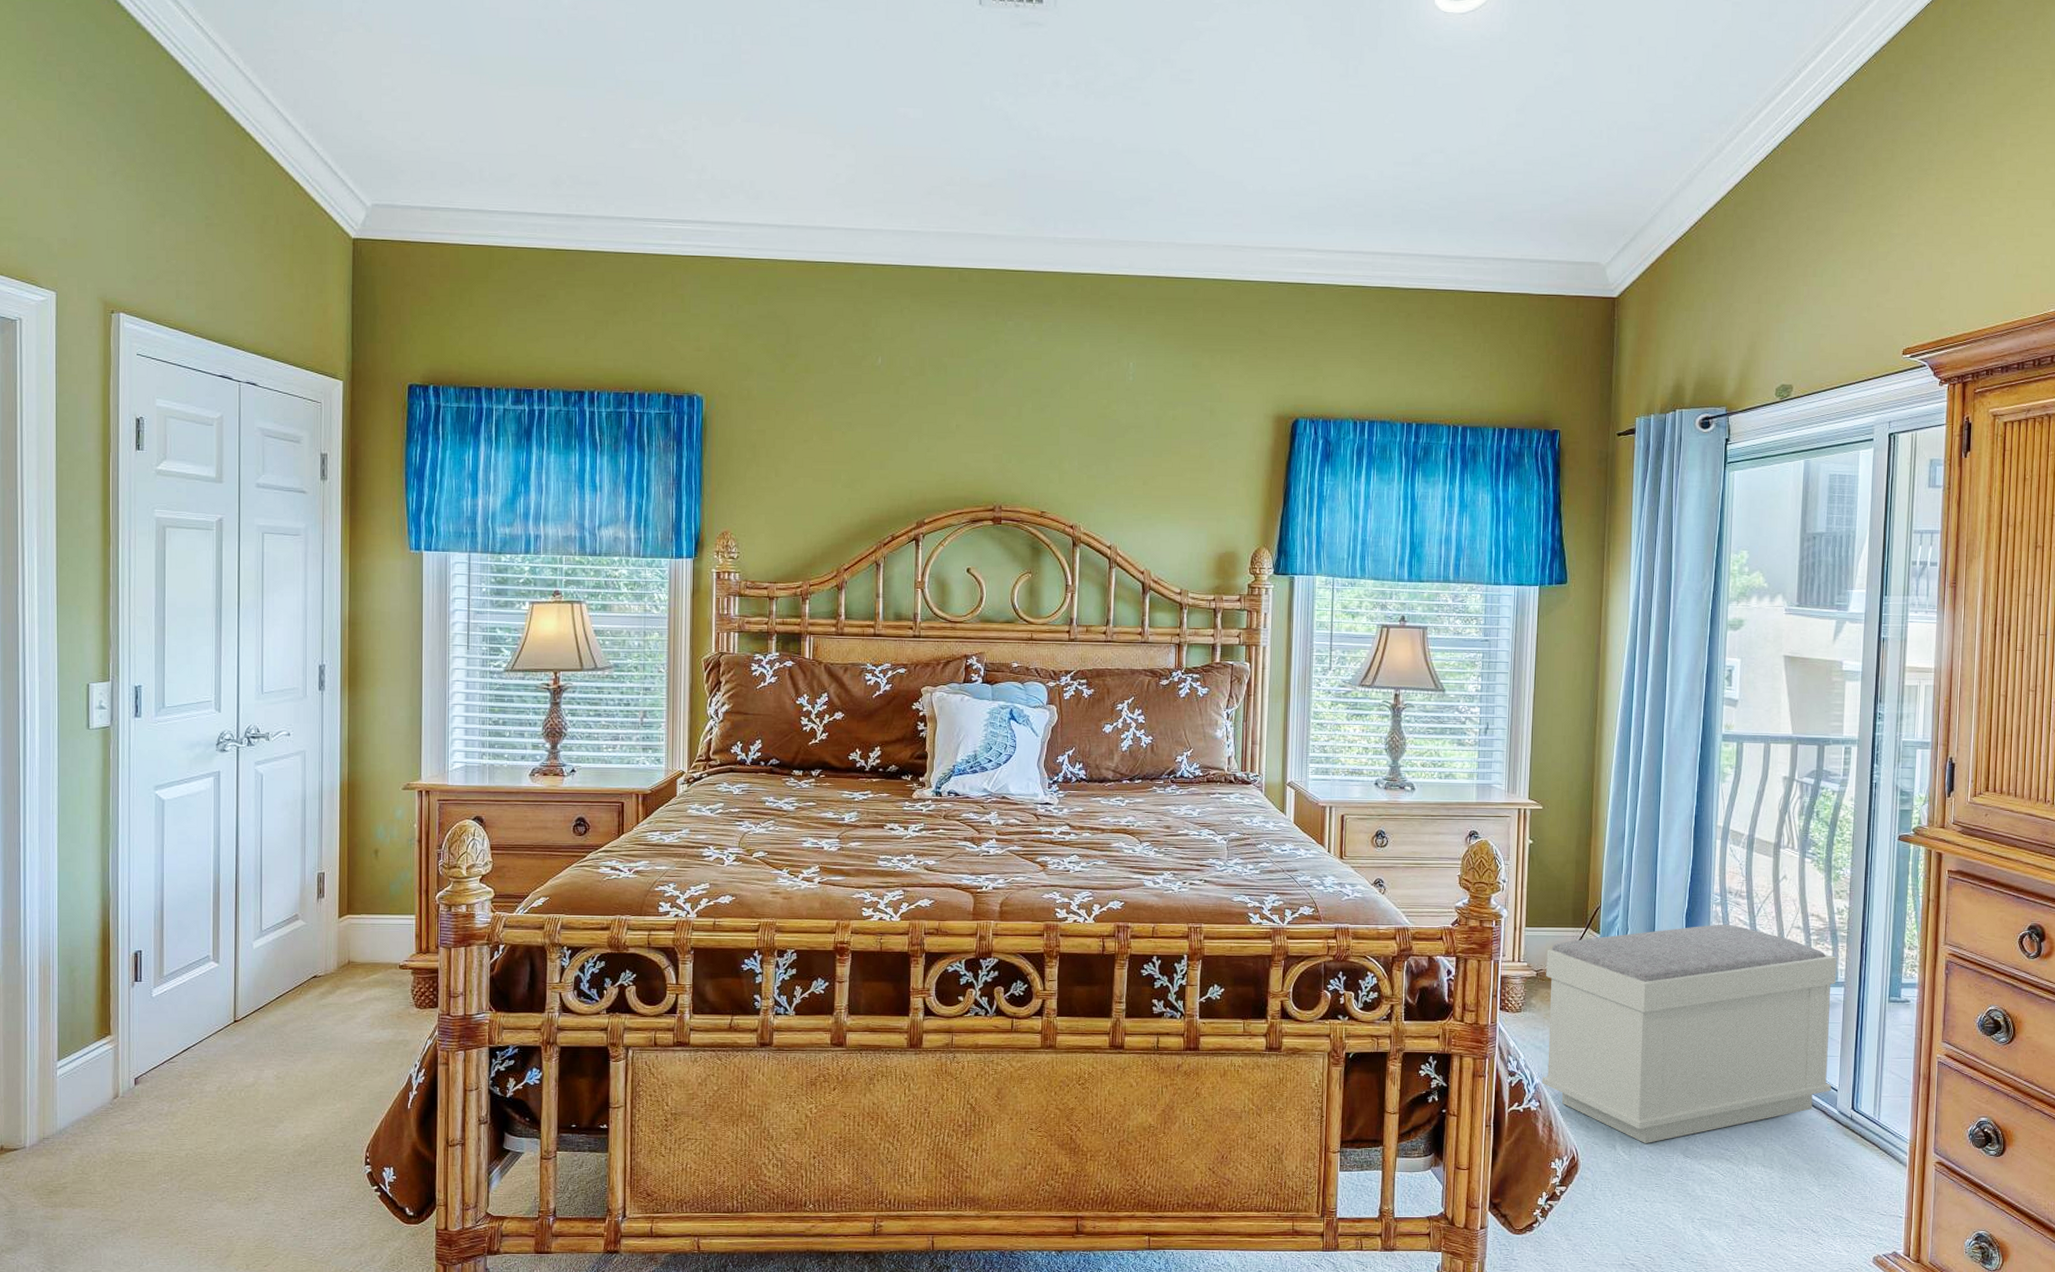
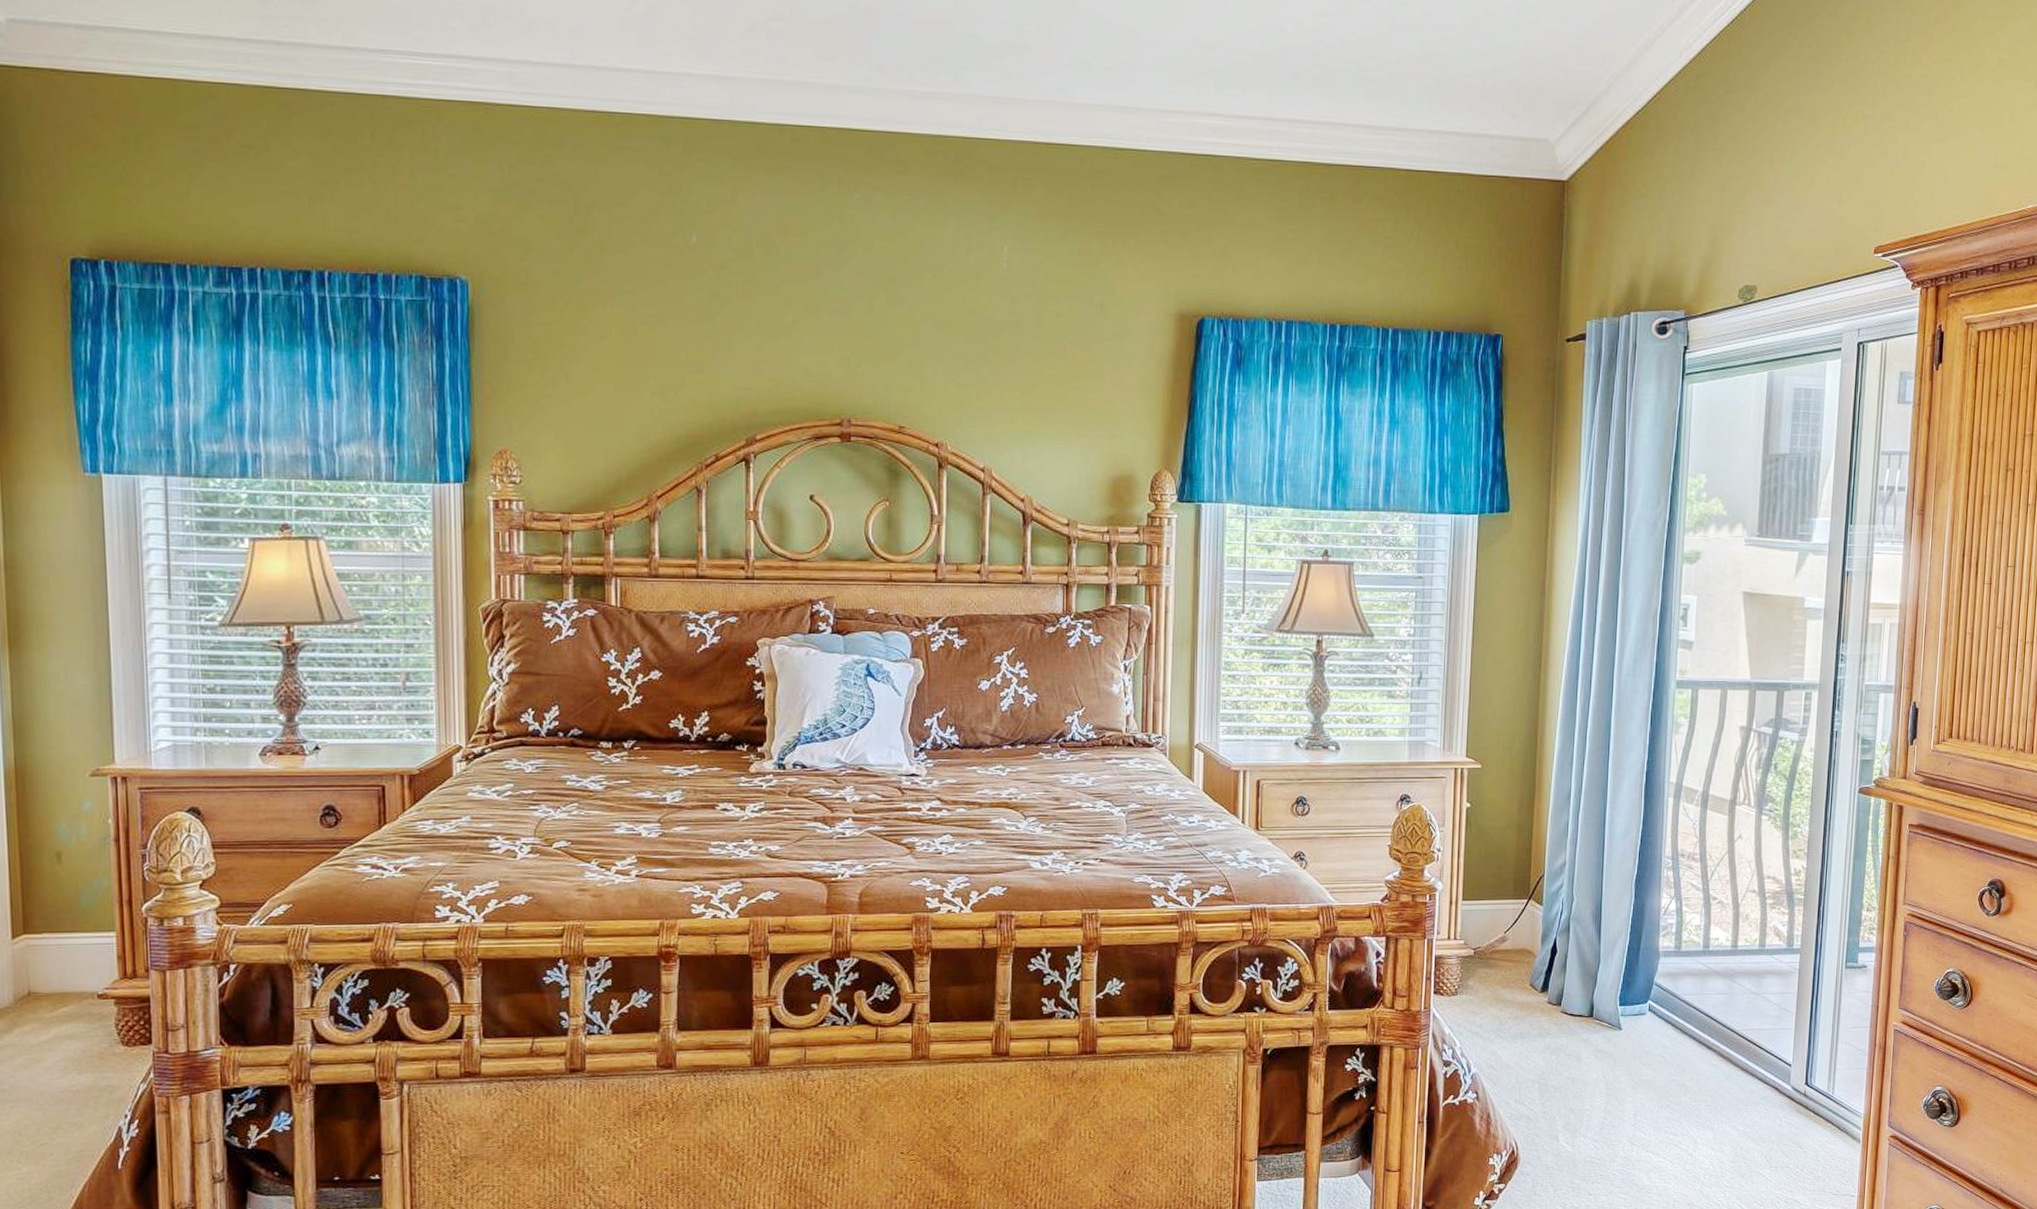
bench: present [1541,924,1837,1143] -> none [1479,890,1793,1132]

